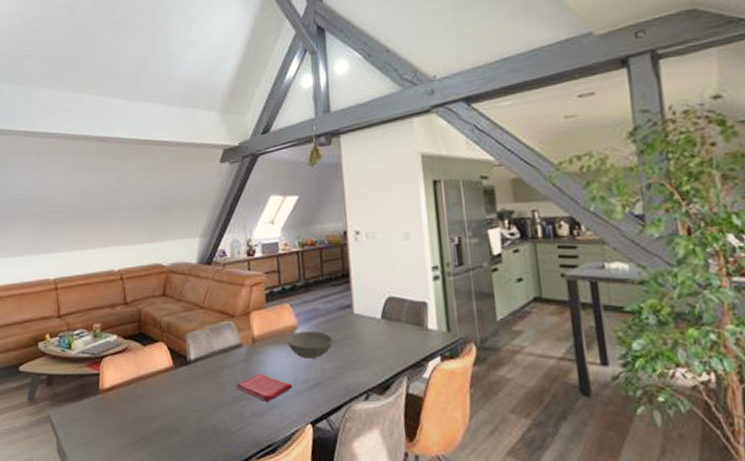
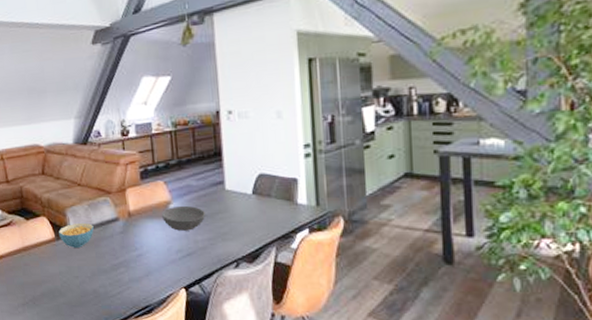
cereal bowl: none [177,349,215,377] -> present [59,222,94,248]
dish towel: present [236,374,293,403] -> none [114,244,168,270]

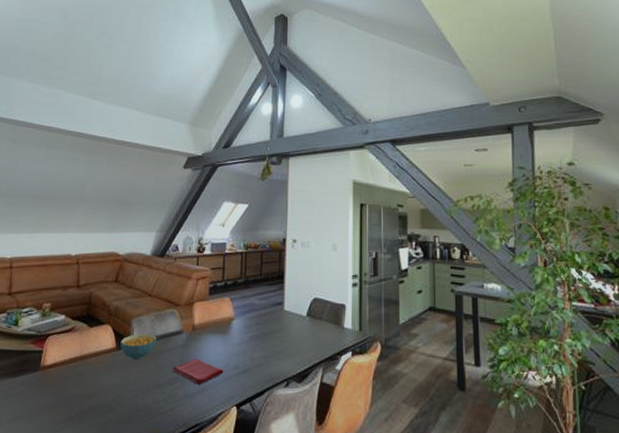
dish towel: none [114,244,168,270] -> present [172,359,224,386]
bowl: present [162,205,206,231] -> none [224,322,265,348]

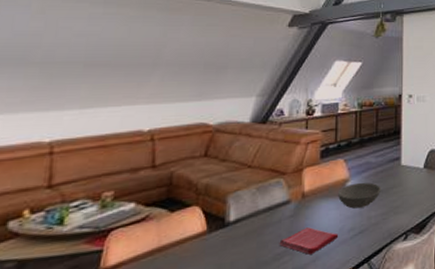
cereal bowl: present [120,333,157,359] -> none [213,208,259,240]
bowl: none [224,322,265,348] -> present [338,182,382,209]

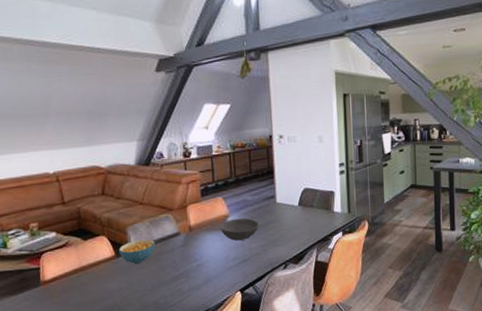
cereal bowl: none [213,208,259,240] -> present [119,239,155,264]
dish towel: present [279,227,339,256] -> none [175,255,225,279]

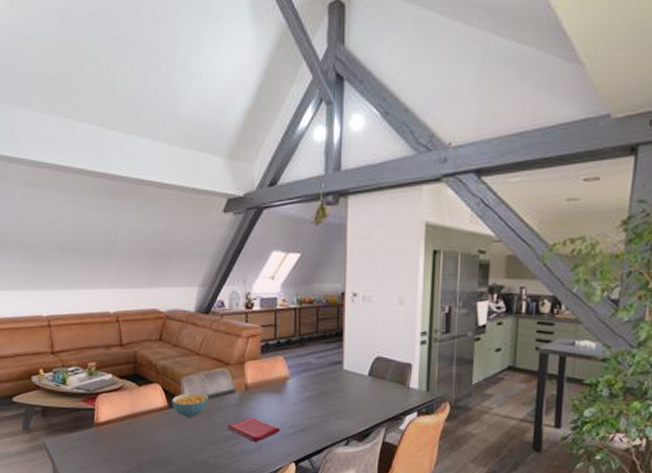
dish towel: none [175,255,225,279] -> present [227,417,281,443]
bowl: present [220,218,260,241] -> none [279,382,322,407]

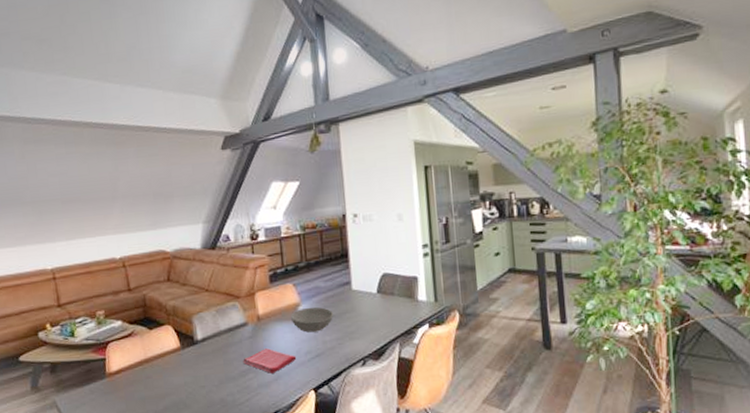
cereal bowl: present [172,392,209,417] -> none [184,329,222,356]
bowl: none [279,382,322,407] -> present [291,307,334,333]

